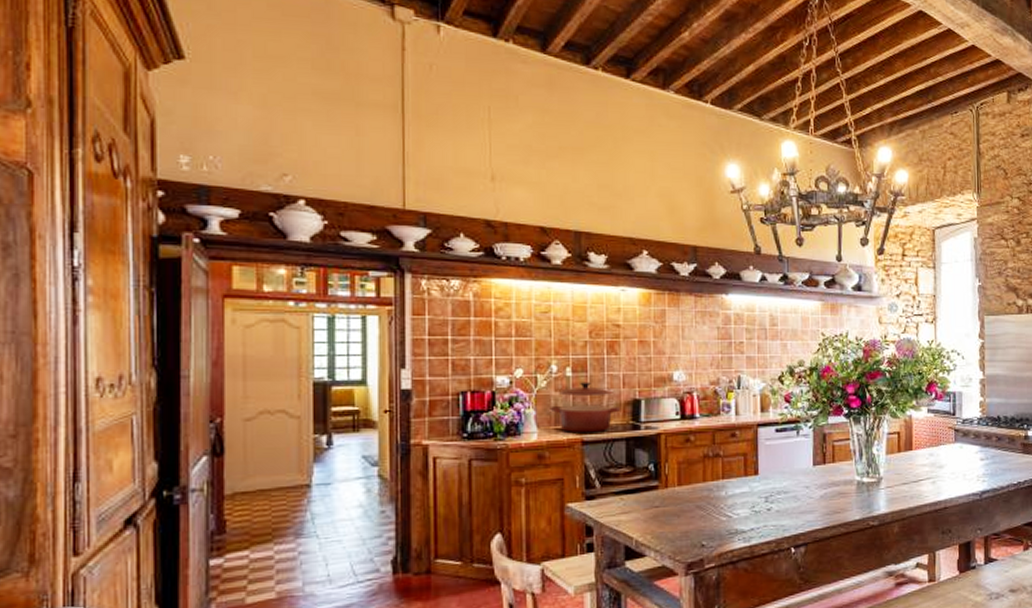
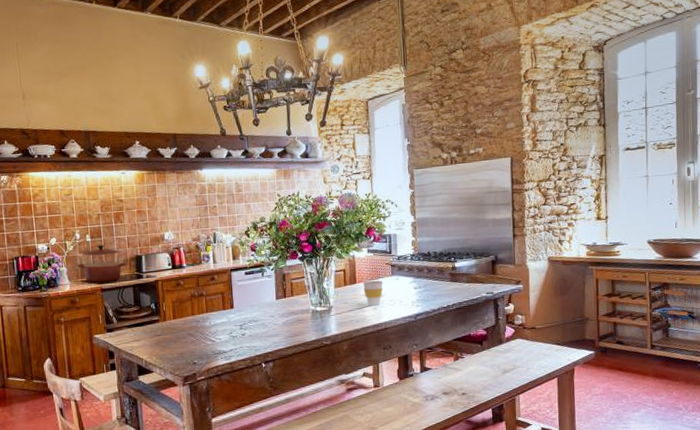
cup: none [920,447,944,480] -> present [363,280,383,307]

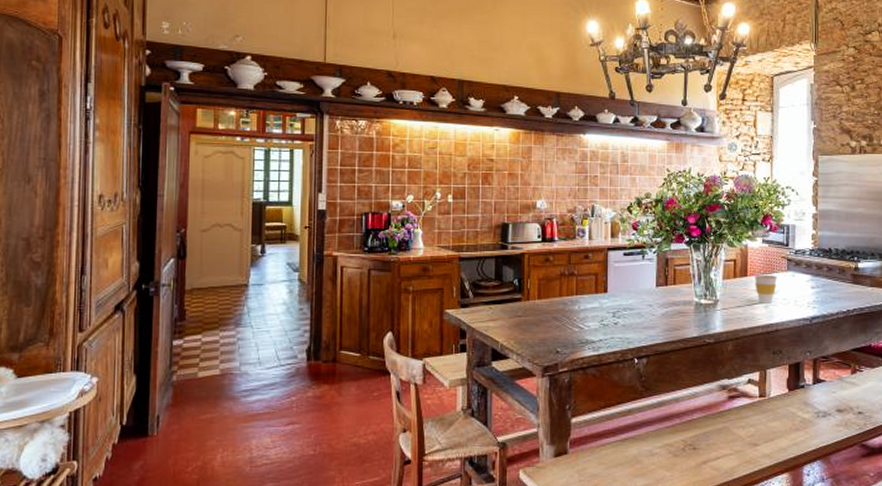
saucepan: present [77,244,127,284] -> none [434,207,491,251]

